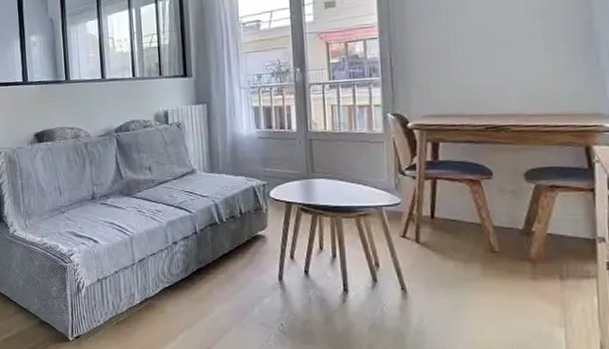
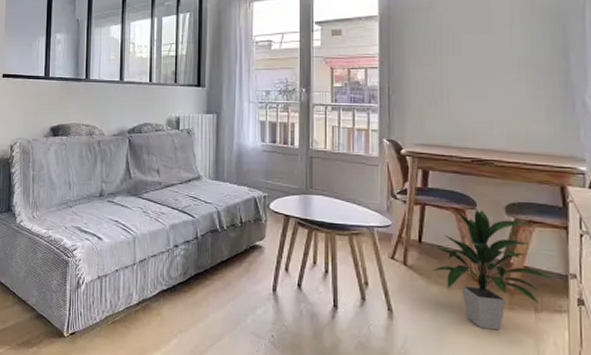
indoor plant: none [446,178,581,301] -> present [432,207,555,331]

